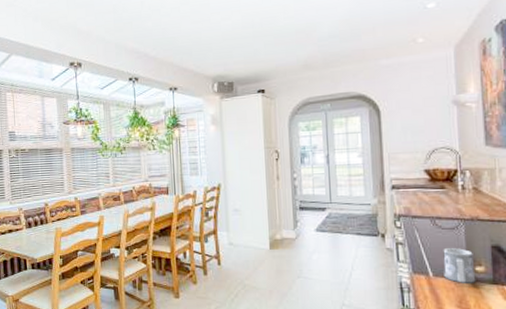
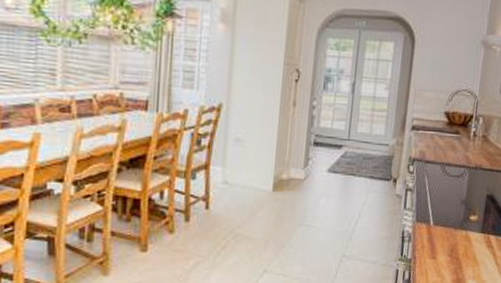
mug: present [443,248,476,283] -> none [443,196,471,232]

